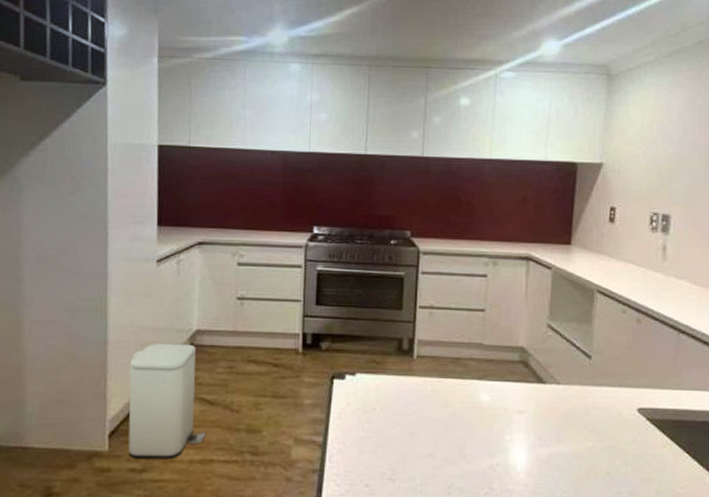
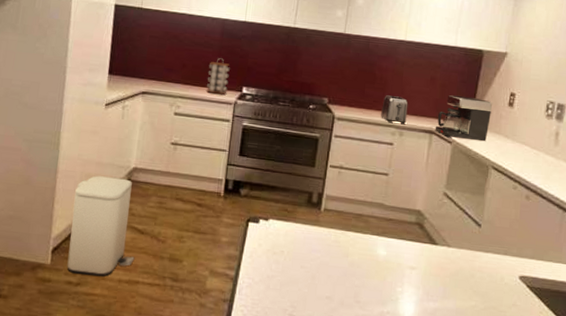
spice rack: none [272,196,297,238] -> present [206,58,231,95]
toaster: none [471,222,500,253] -> present [381,95,409,125]
coffee maker: none [531,215,592,264] -> present [435,94,493,142]

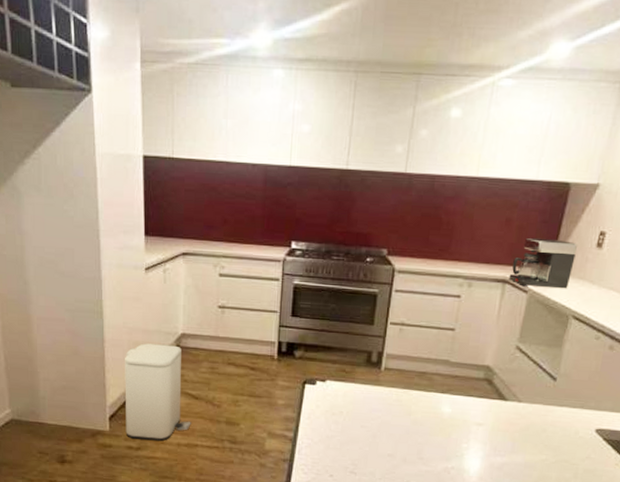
spice rack: present [206,58,231,95] -> none [252,210,276,252]
toaster: present [381,95,409,125] -> none [447,242,479,275]

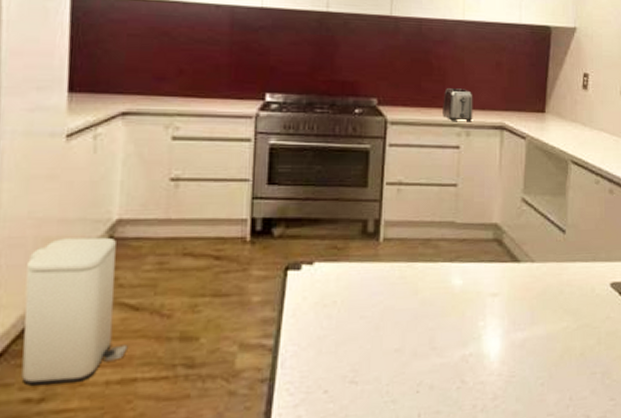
toaster: none [447,242,479,275] -> present [443,88,473,122]
coffee maker: present [508,237,578,289] -> none [506,81,566,133]

